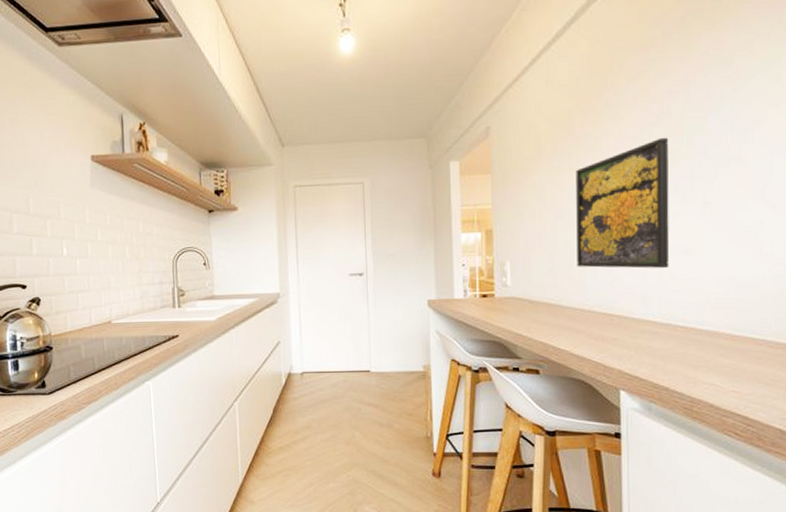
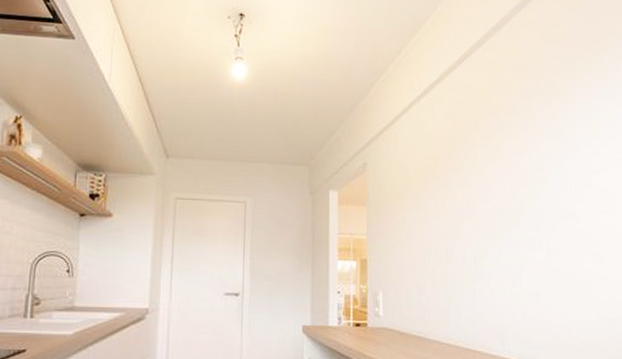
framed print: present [576,137,670,269] -> none [441,190,522,308]

